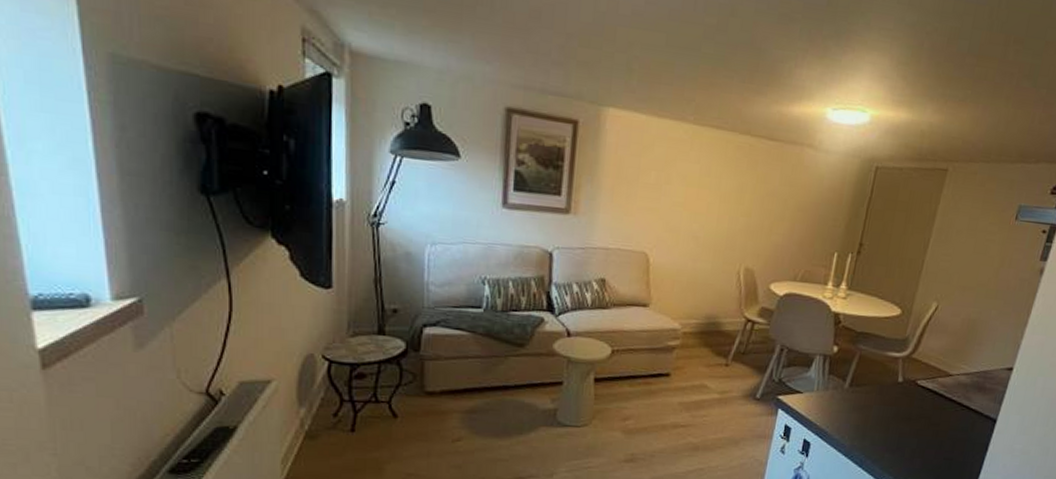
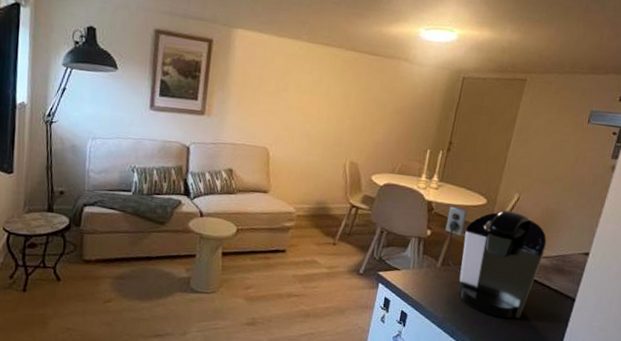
coffee maker: none [853,317,967,444] -> present [445,205,547,318]

